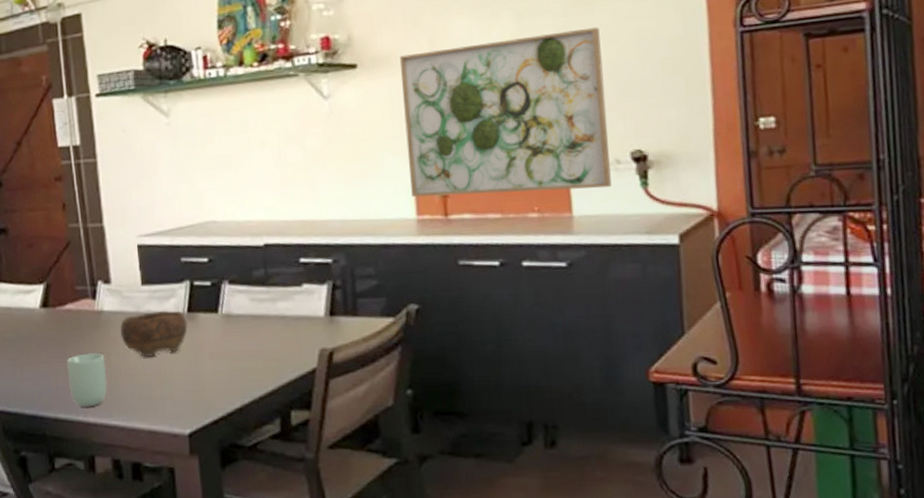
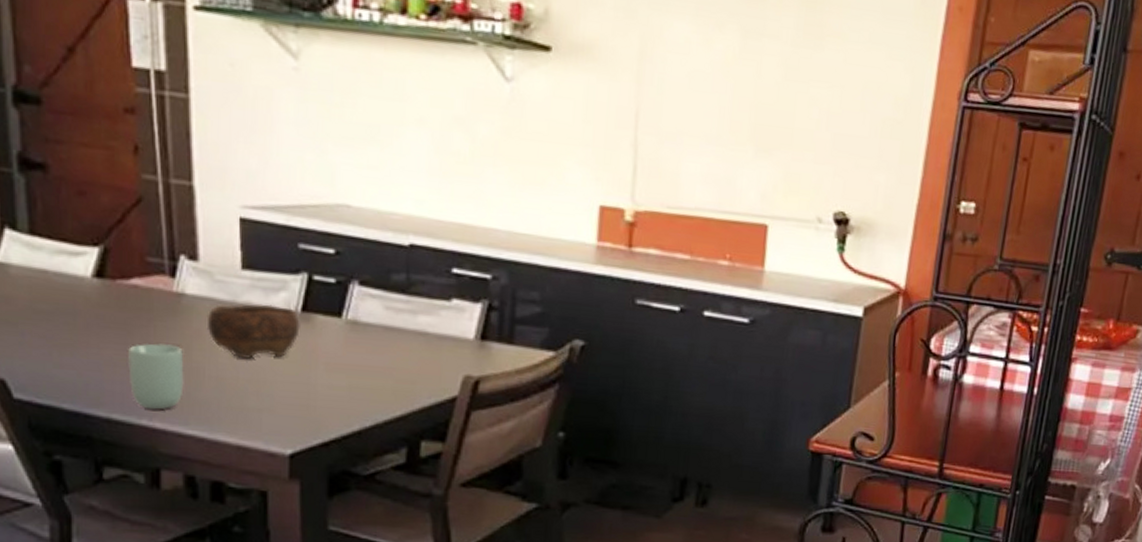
wall art: present [399,27,612,198] -> none [595,48,827,247]

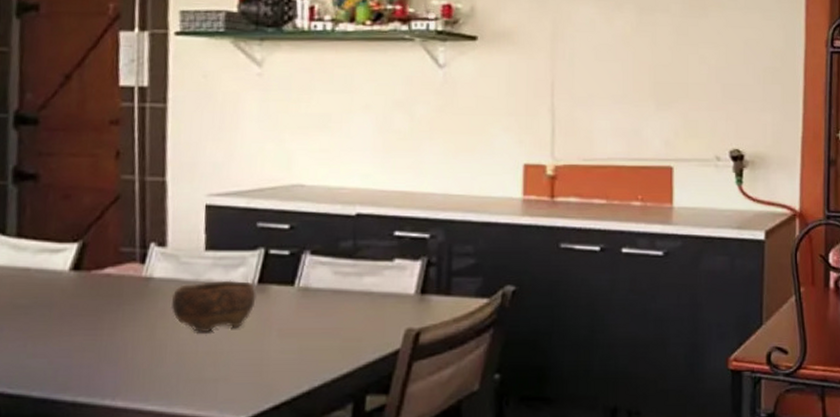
cup: present [128,343,184,410] -> none [96,326,148,390]

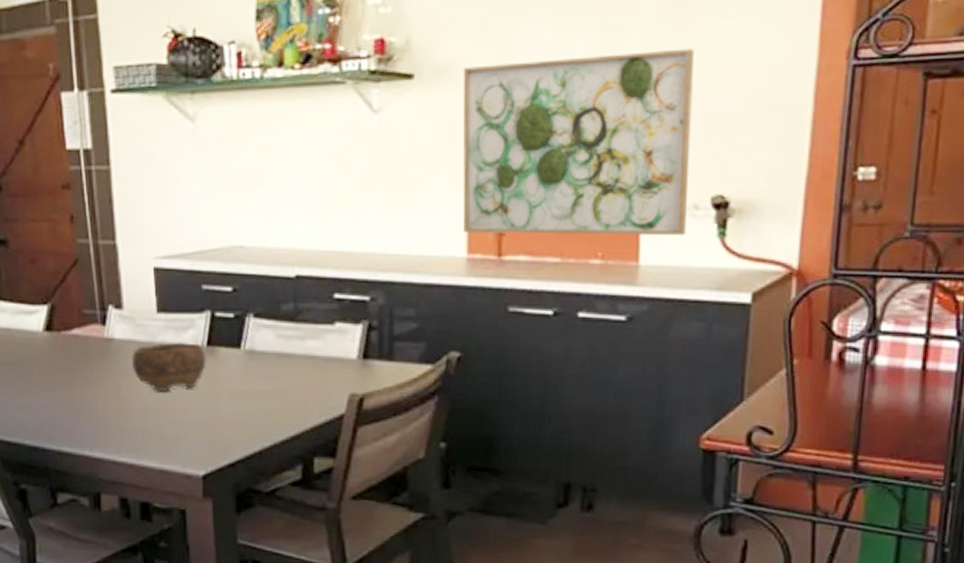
wall art: none [519,30,712,183] -> present [462,48,694,236]

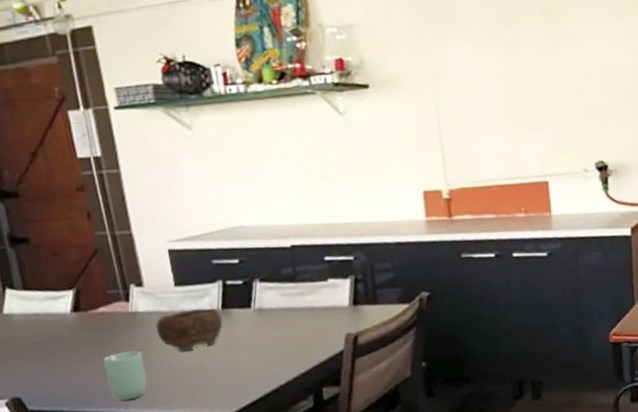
cup: none [72,383,116,442] -> present [103,350,147,401]
wall art: present [462,48,694,236] -> none [406,59,581,202]

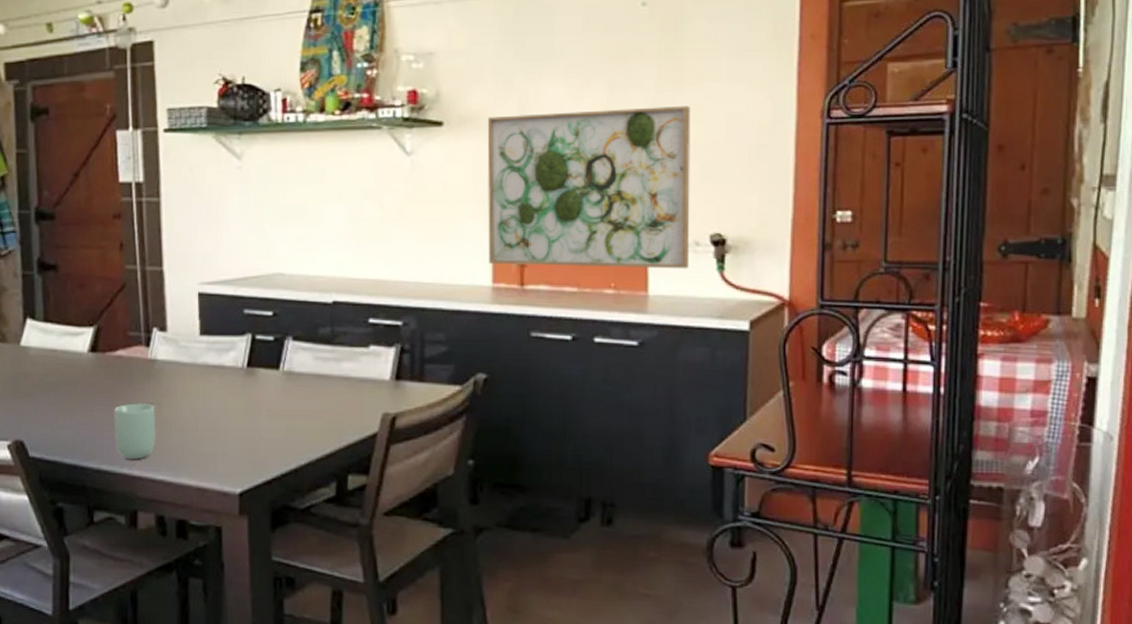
bowl: present [155,308,223,352] -> none [173,363,246,412]
wall art: none [406,59,581,202] -> present [487,105,690,269]

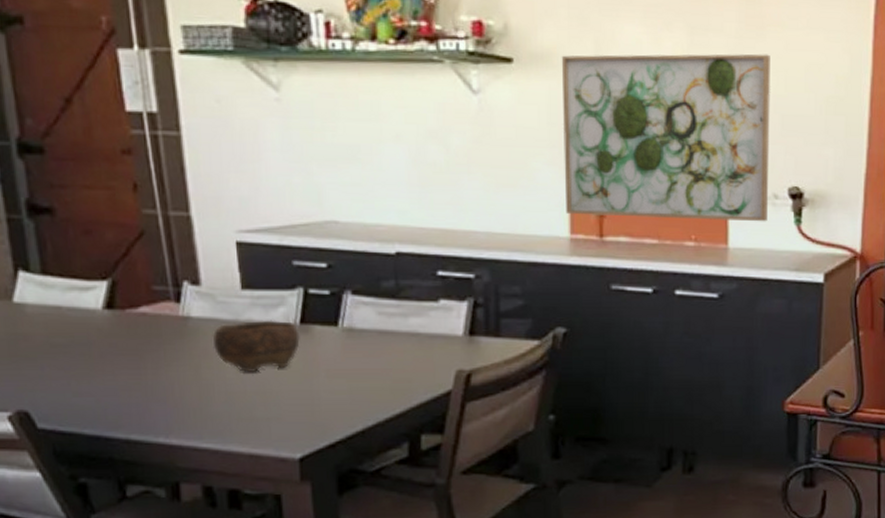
cup: present [114,403,156,460] -> none [141,365,196,428]
bowl: none [173,363,246,412] -> present [212,320,300,373]

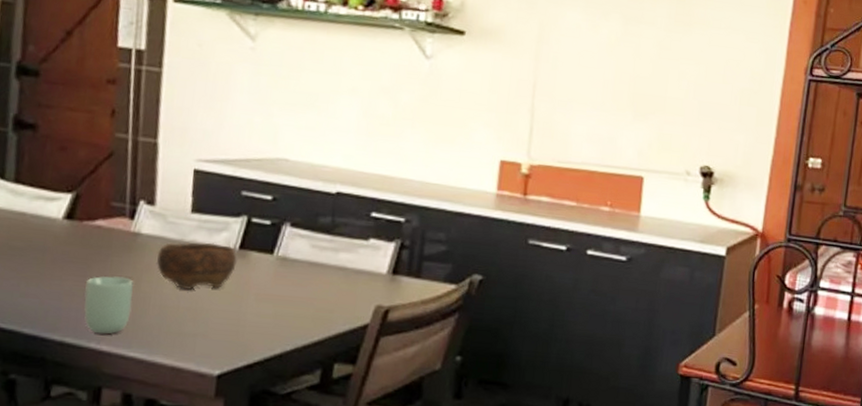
cup: none [141,365,196,428] -> present [84,275,133,335]
wall art: present [561,54,770,222] -> none [496,32,694,196]

